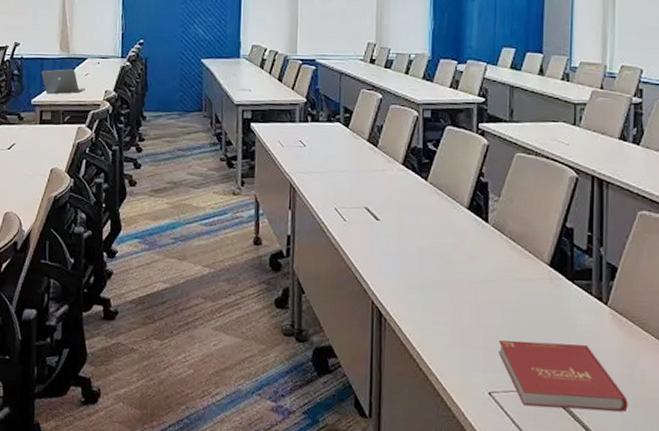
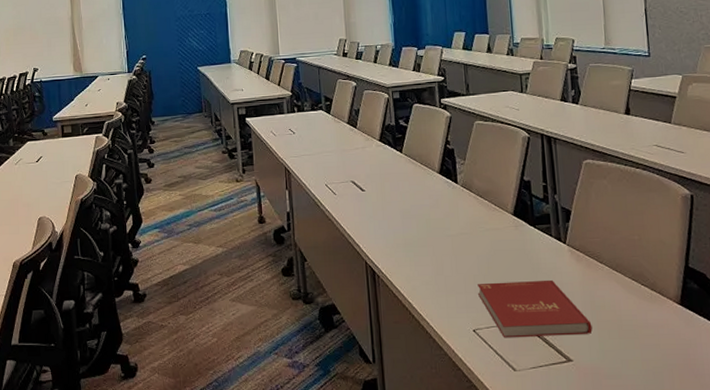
laptop: present [41,69,86,95] -> none [59,86,99,111]

